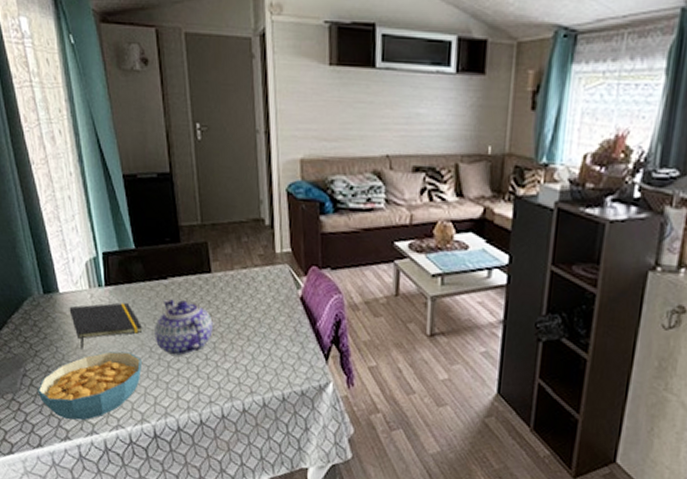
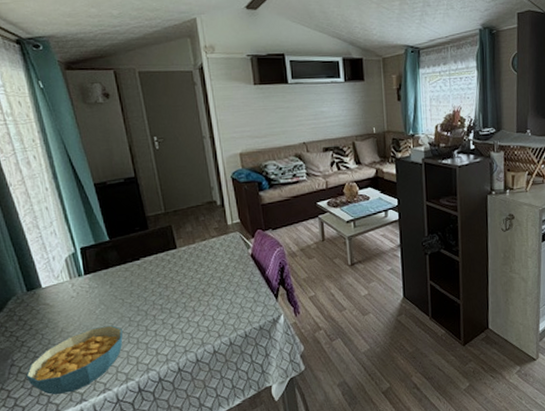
notepad: present [69,302,143,349] -> none [52,285,122,332]
teapot: present [155,299,213,356] -> none [132,274,182,320]

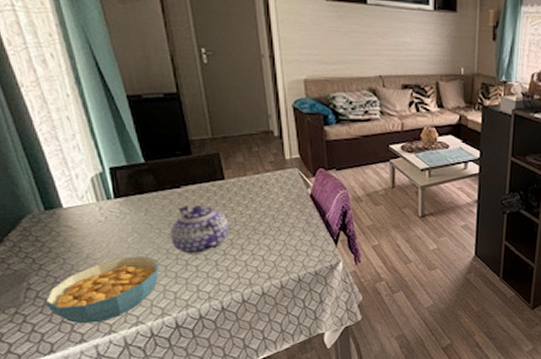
teapot: none [132,274,182,320] -> present [170,205,229,254]

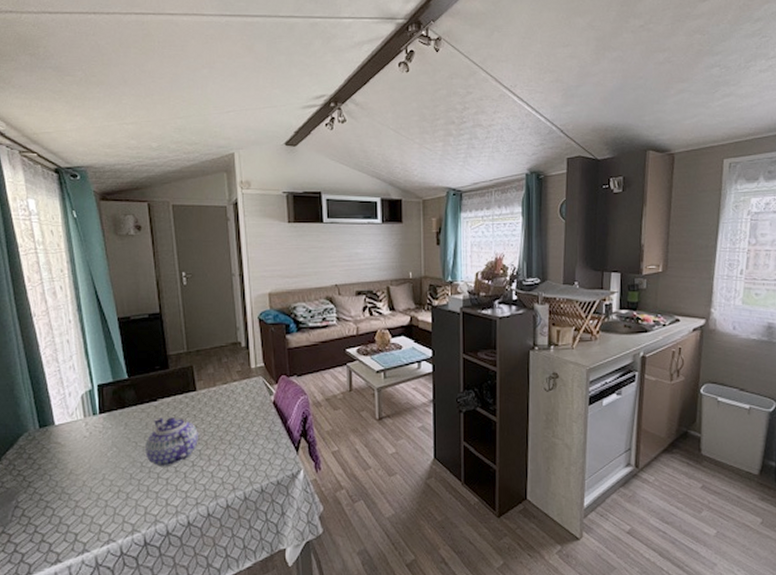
cereal bowl: present [45,256,159,324] -> none [29,470,133,543]

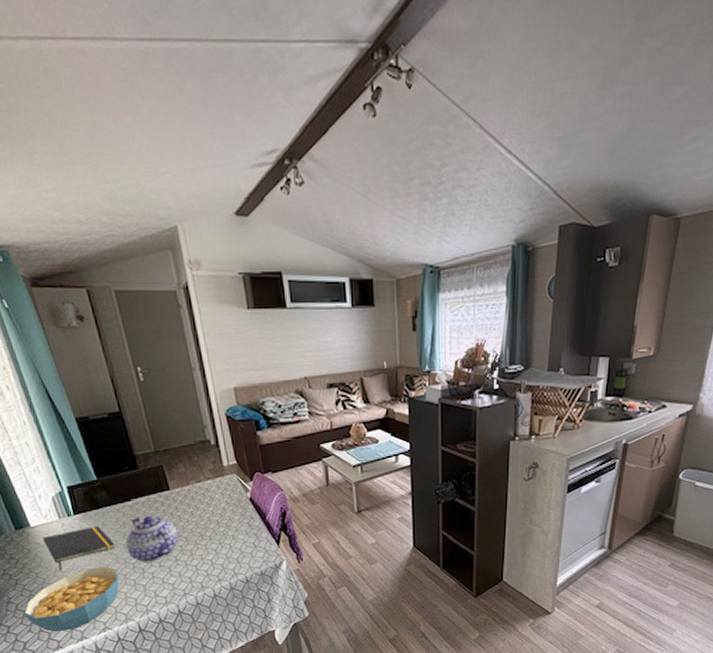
cereal bowl: none [29,470,133,543] -> present [24,566,120,632]
notepad: none [64,426,135,474] -> present [42,526,115,571]

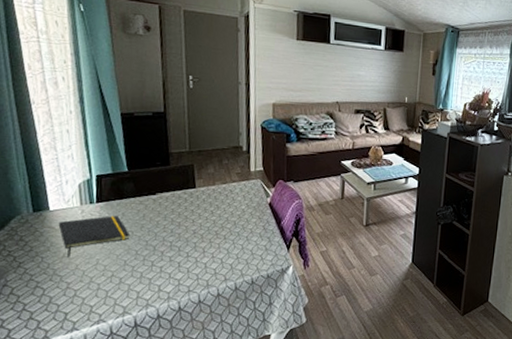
cereal bowl: present [24,566,120,632] -> none [18,256,127,321]
teapot: present [125,516,179,562] -> none [141,210,195,256]

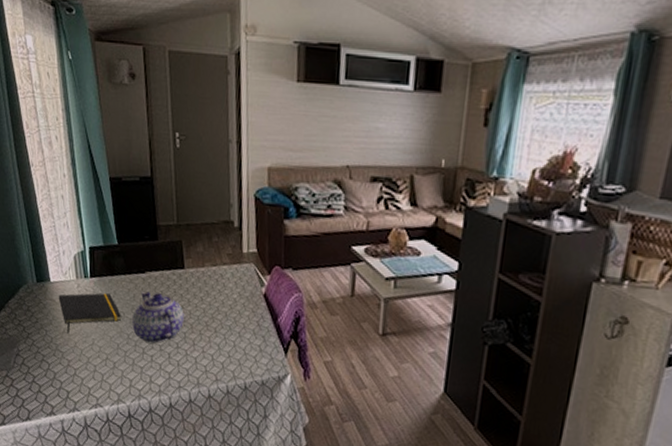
teapot: none [141,210,195,256] -> present [132,291,184,344]

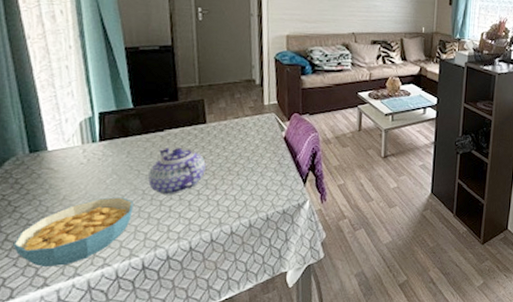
cereal bowl: none [28,336,120,398] -> present [13,197,133,268]
notepad: present [58,293,122,334] -> none [57,155,137,200]

